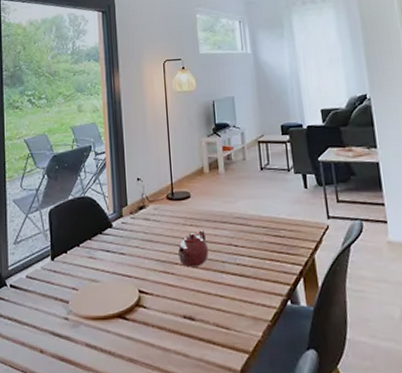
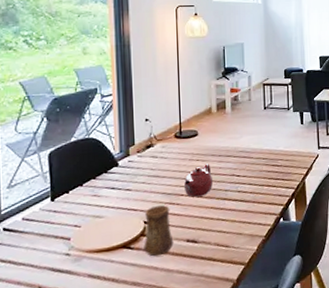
cup: none [139,274,170,331] -> present [144,205,174,257]

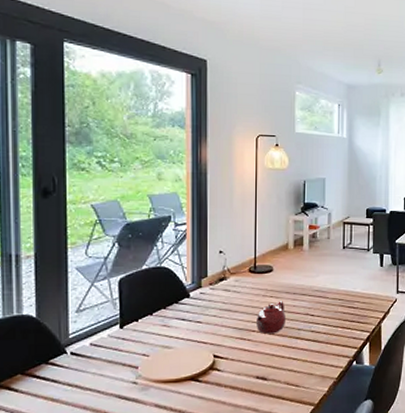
cup: present [144,205,174,257] -> none [212,340,243,391]

